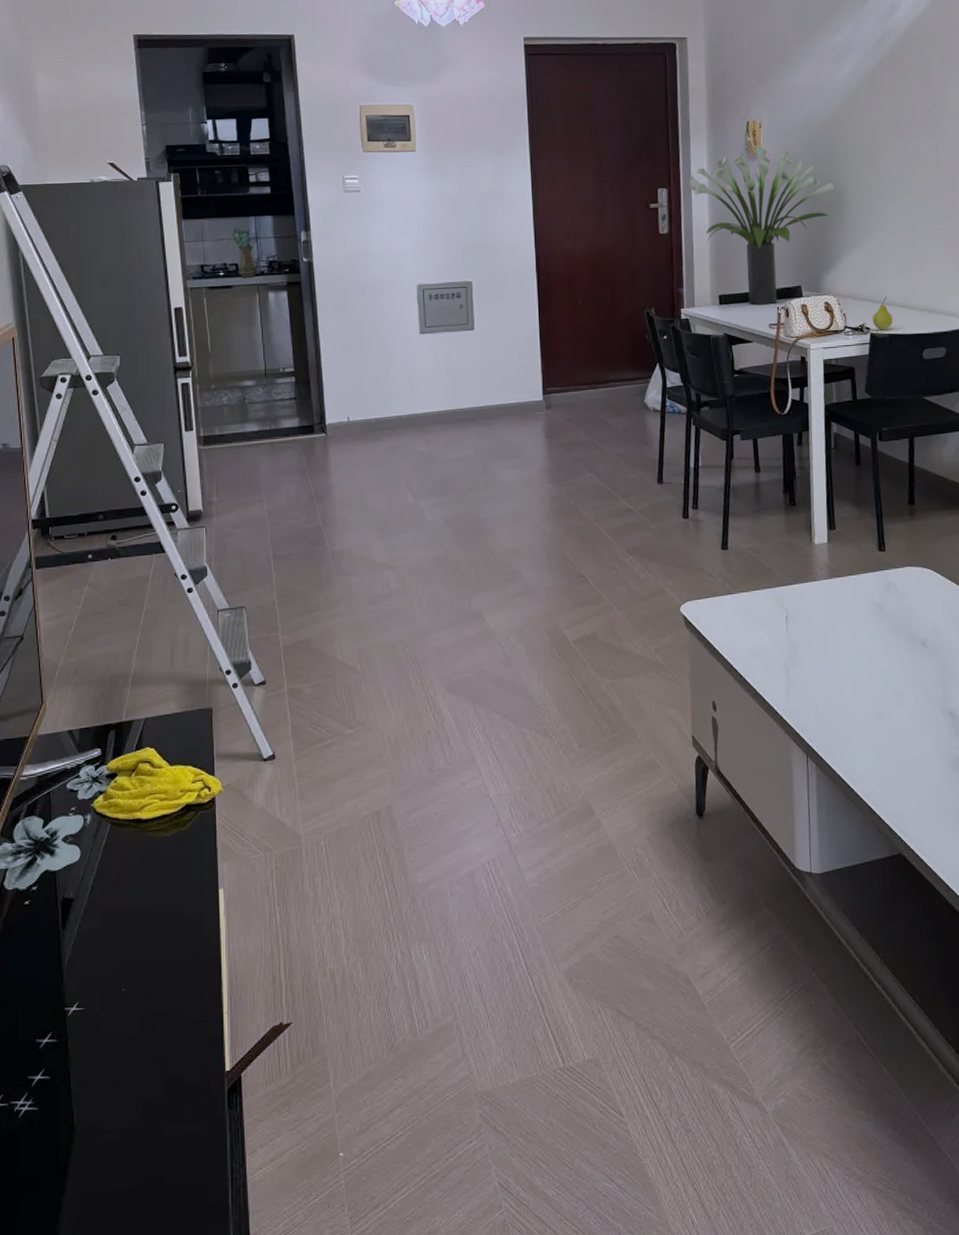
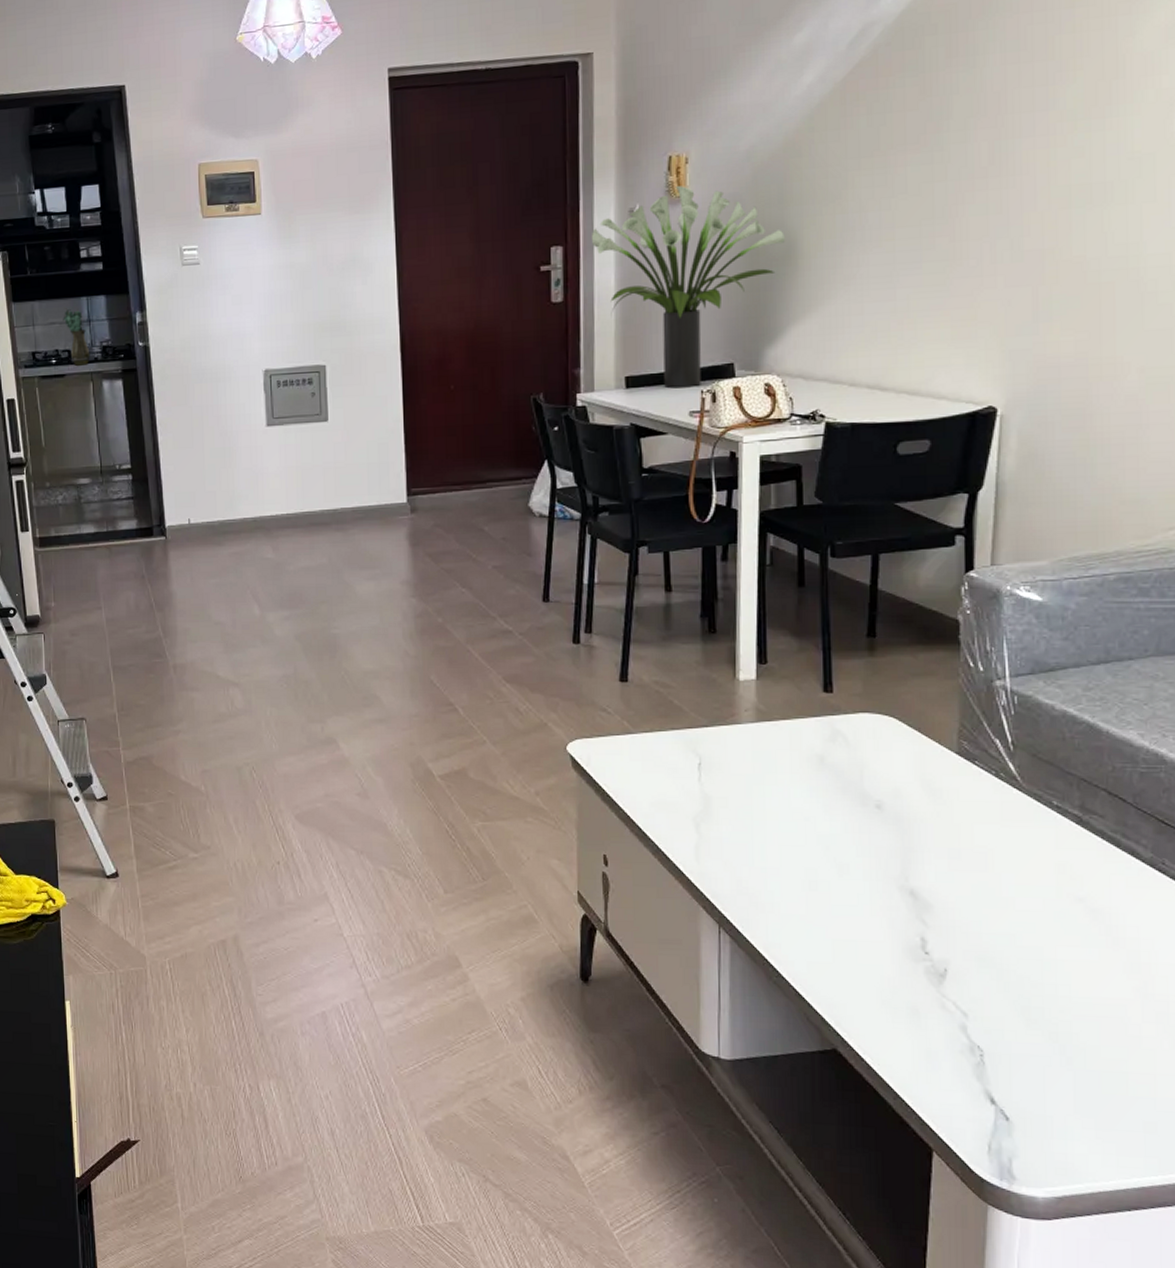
fruit: present [872,296,893,331] -> none [828,375,858,419]

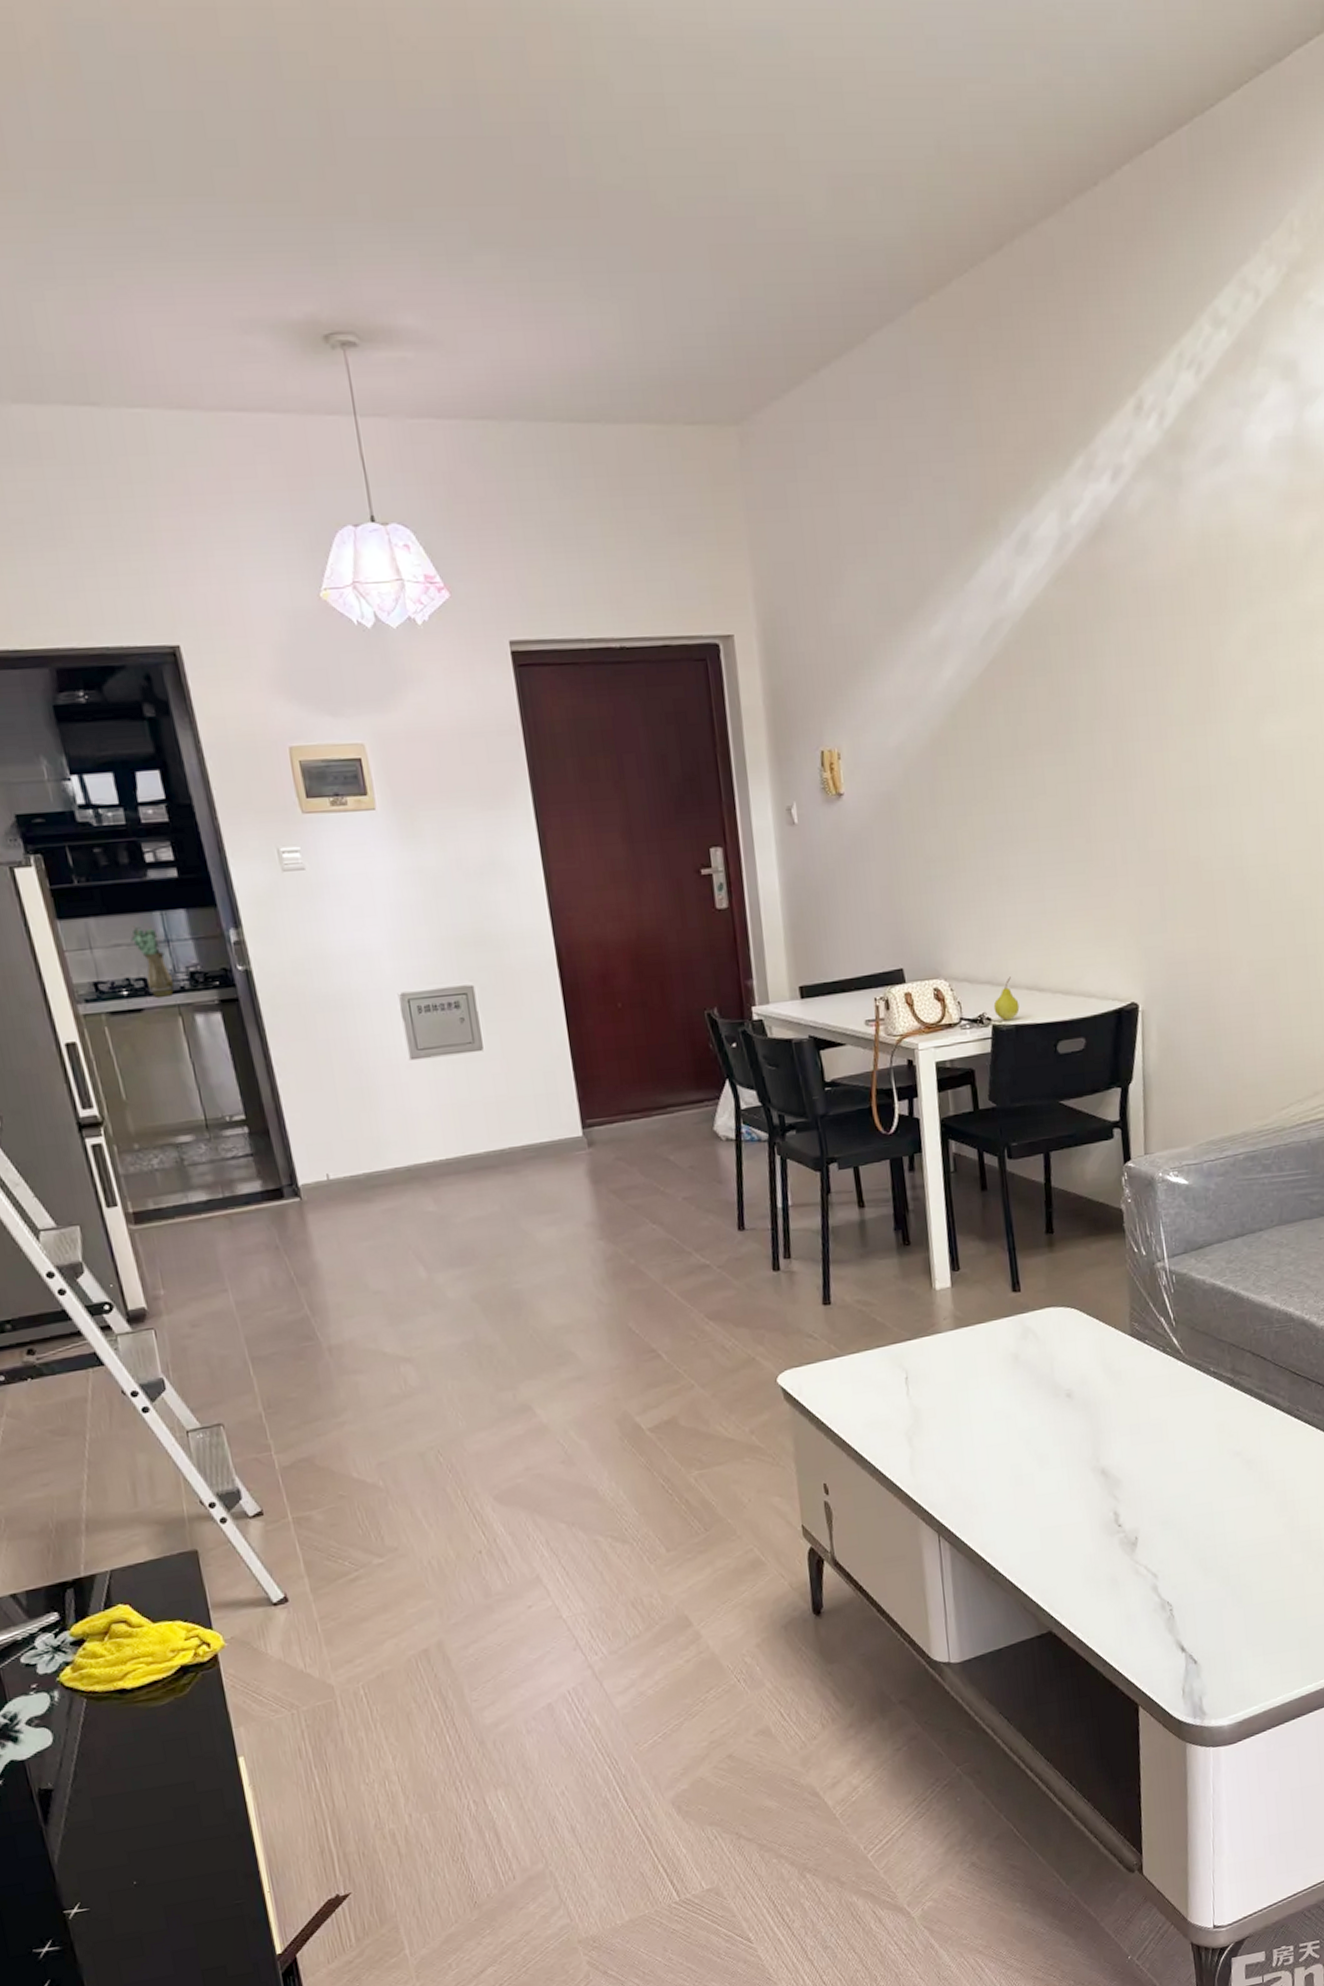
flower arrangement: present [592,186,785,388] -> none [751,783,940,997]
fruit: none [828,375,858,419] -> present [993,977,1020,1021]

